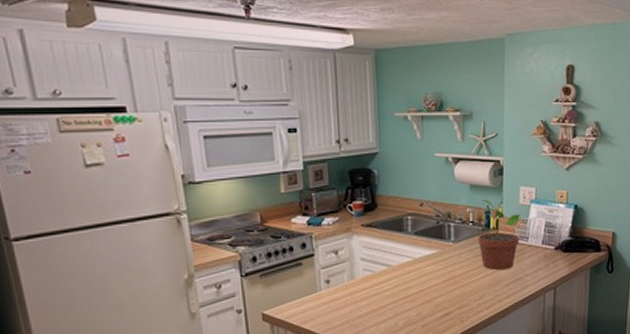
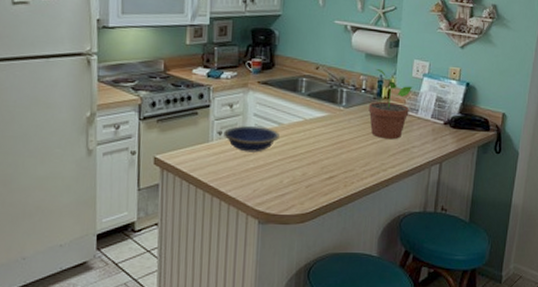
bowl: none [332,270,390,298] -> present [224,125,280,153]

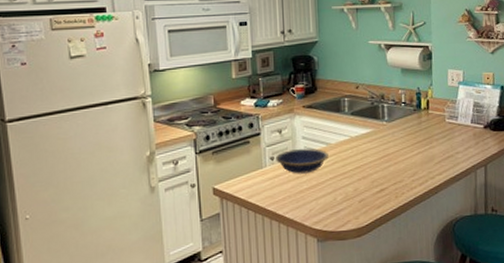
potted plant: present [368,69,413,140] -> none [410,82,450,148]

